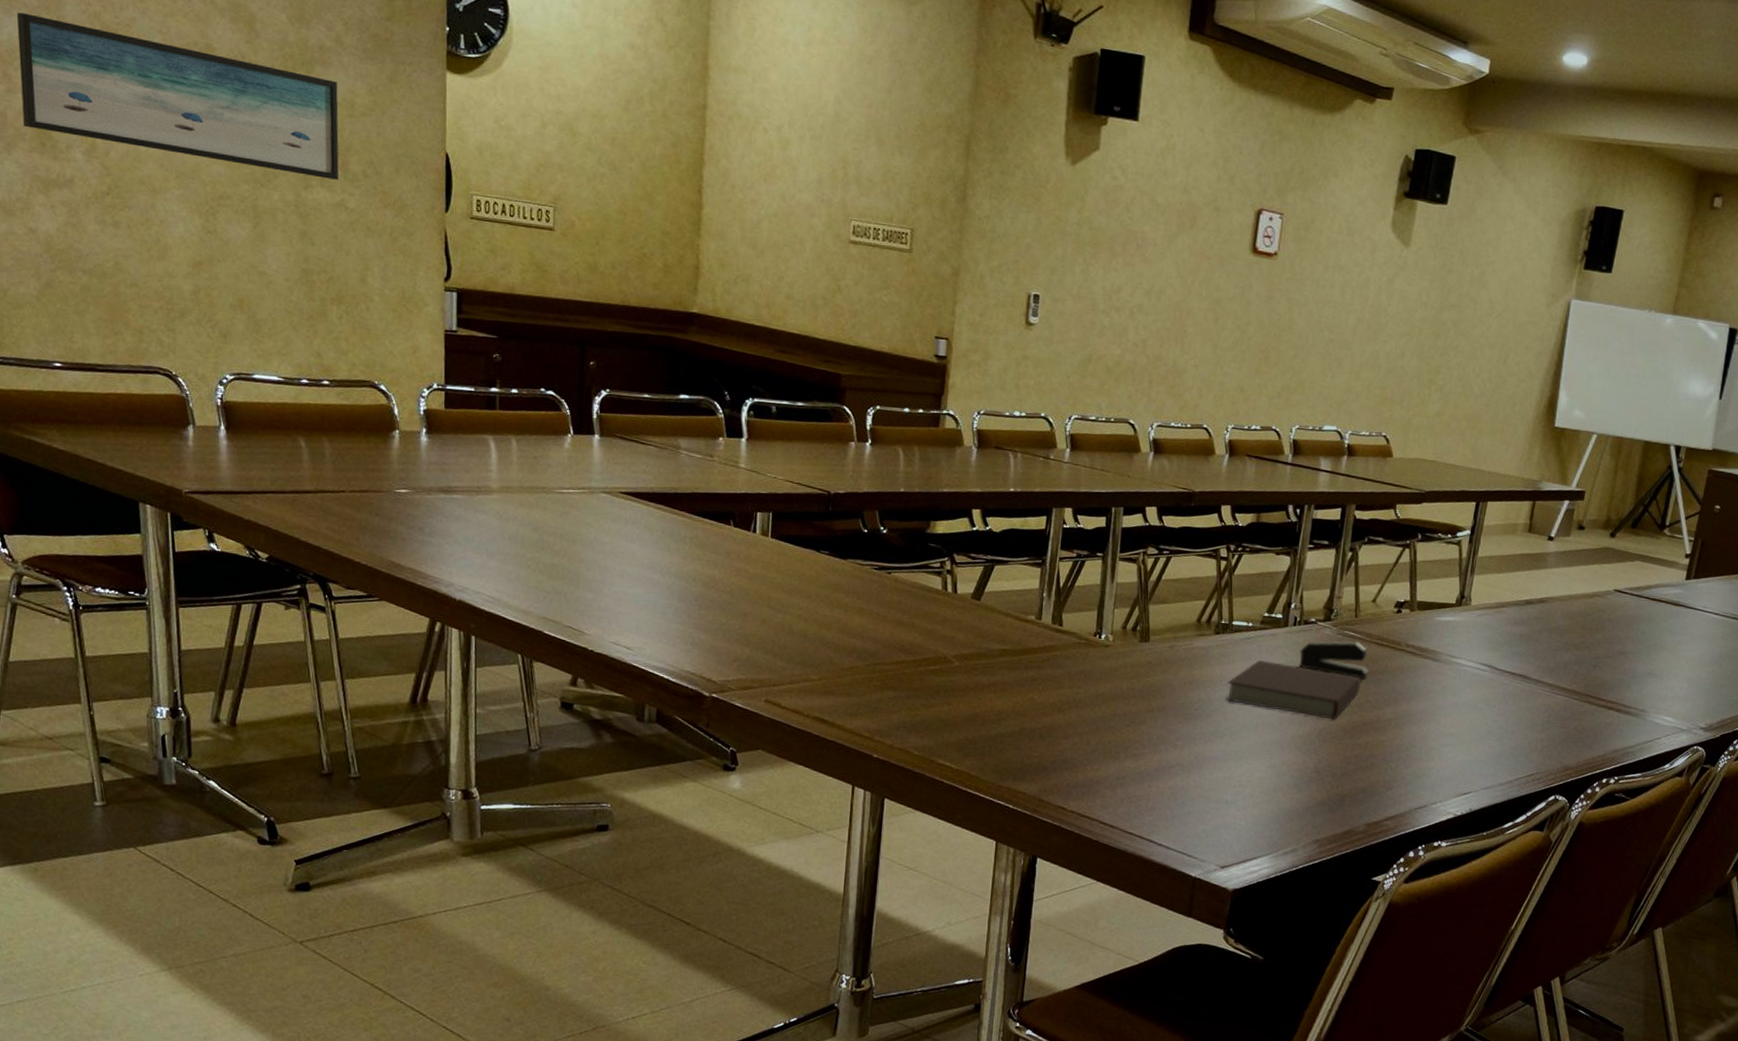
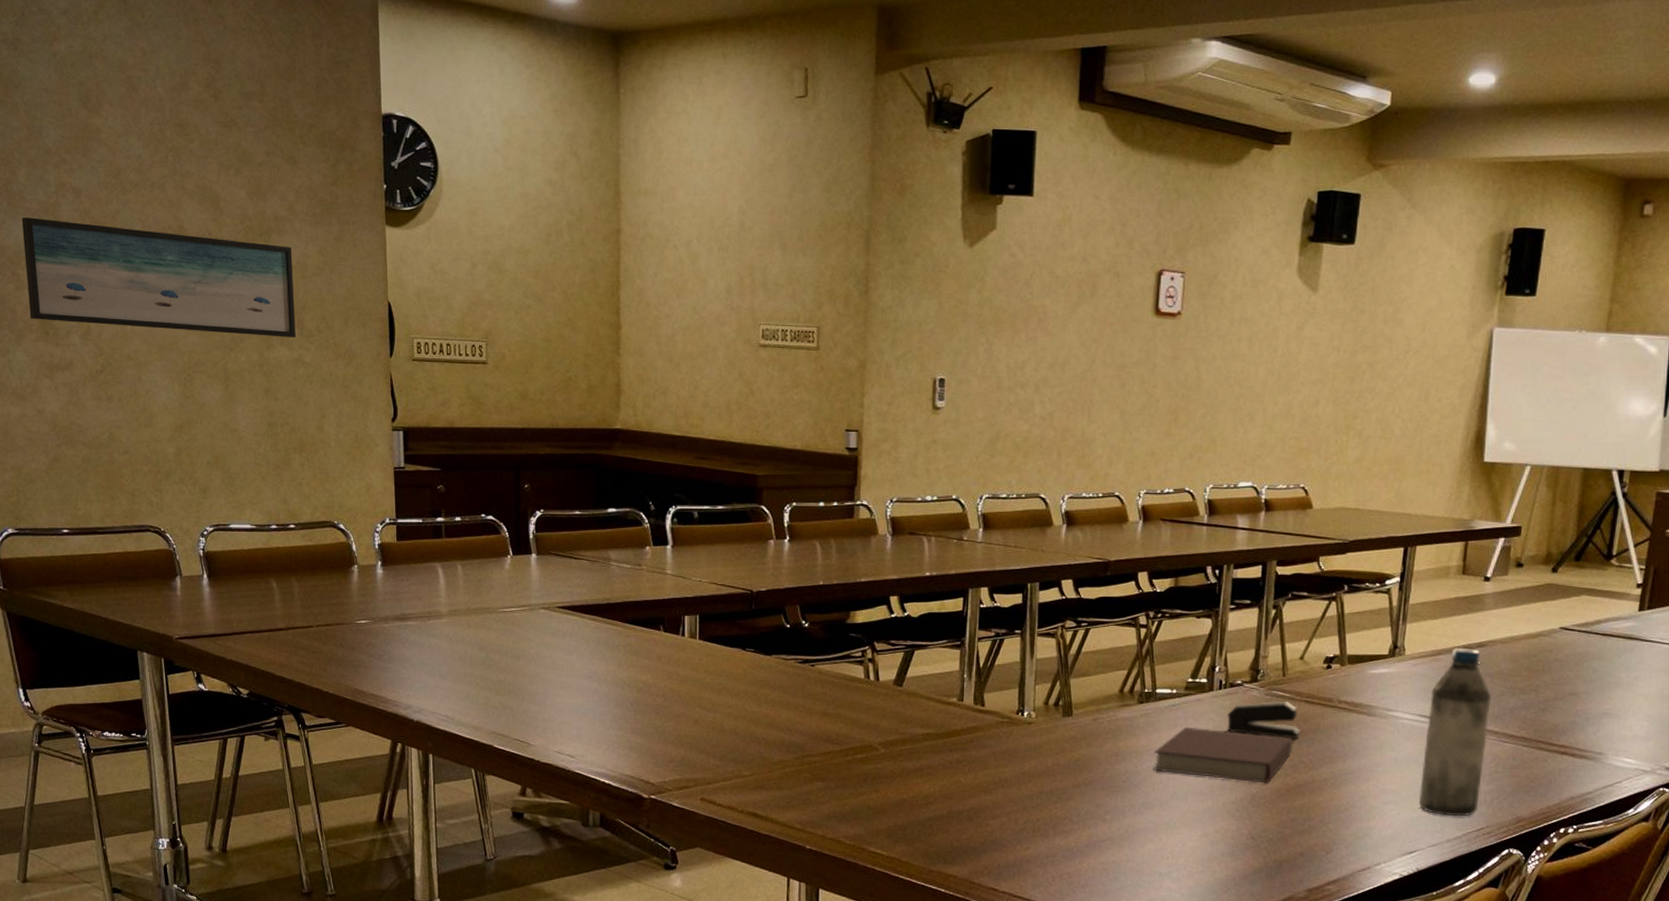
water bottle: none [1476,601,1549,762] -> present [1419,647,1492,817]

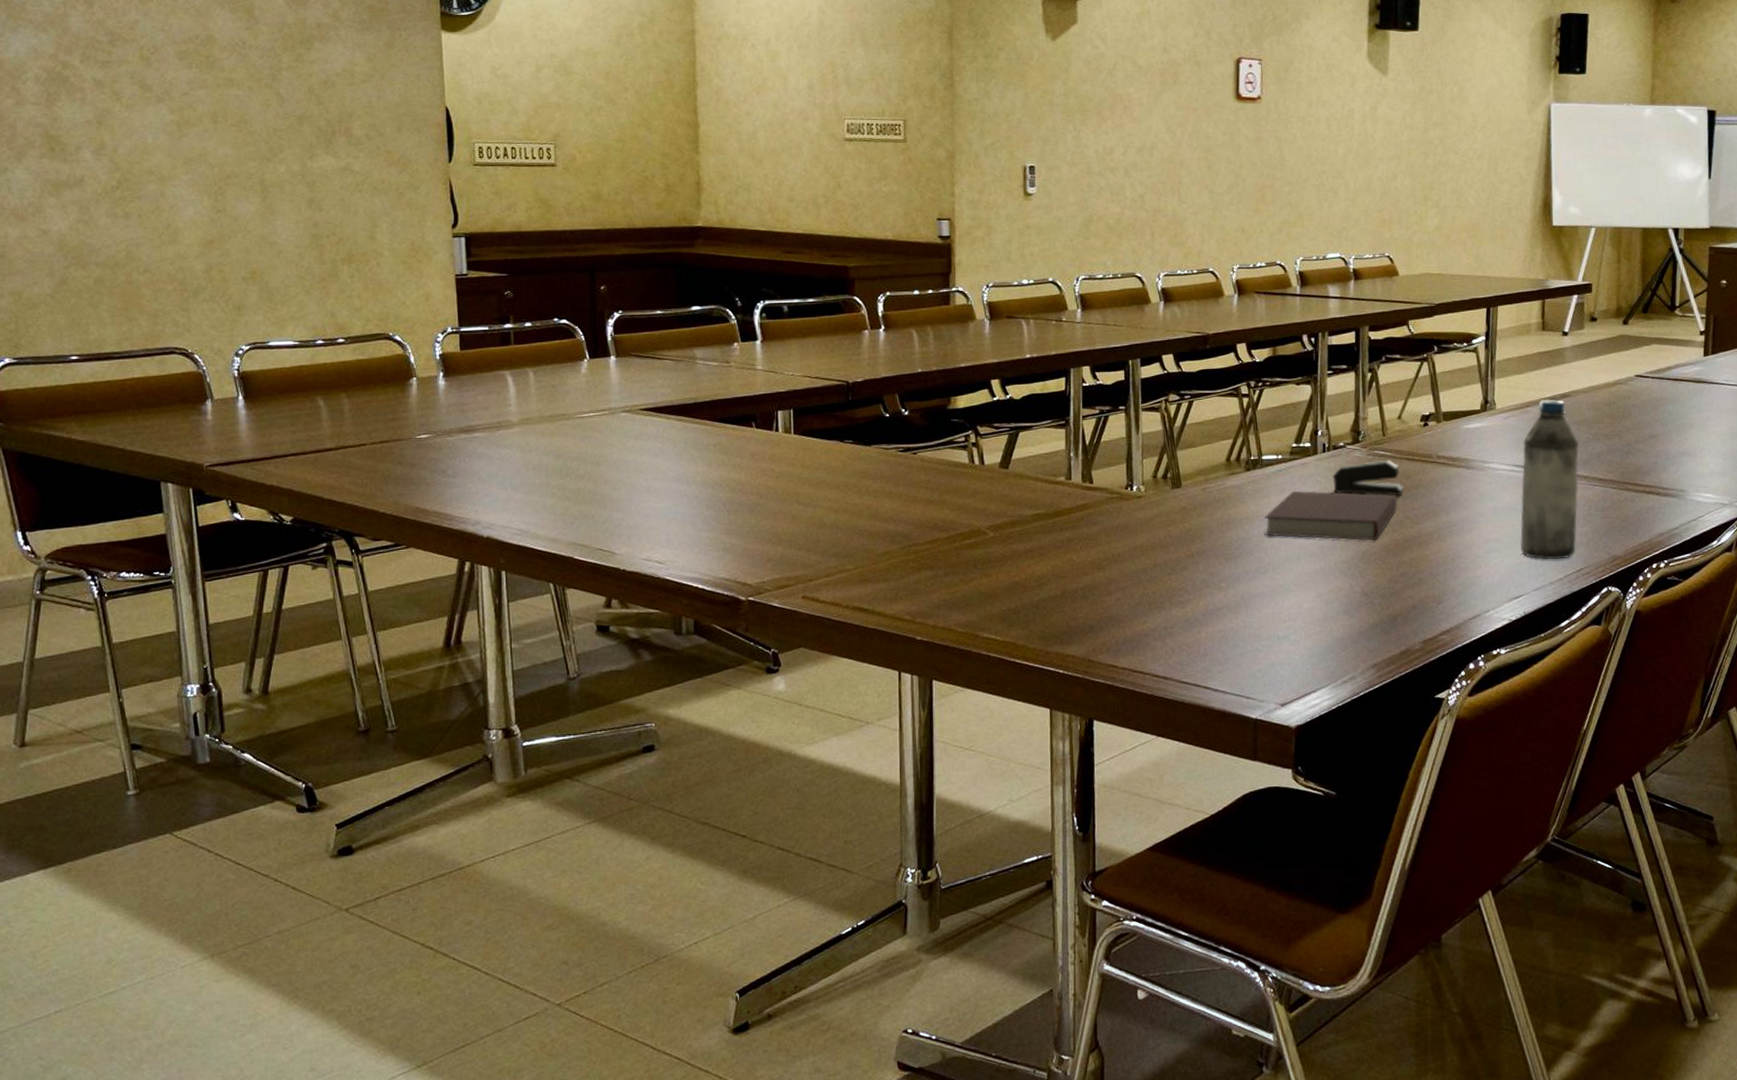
wall art: present [21,217,296,337] -> none [23,29,342,146]

